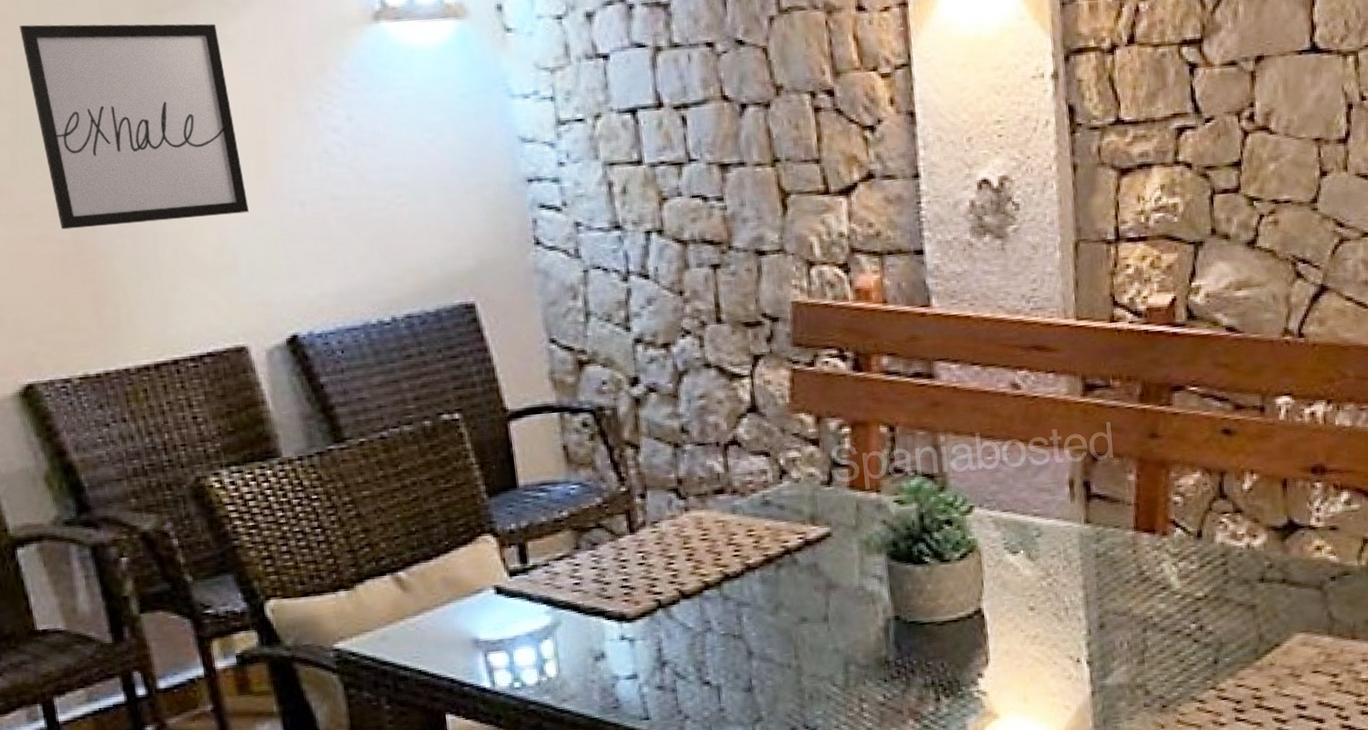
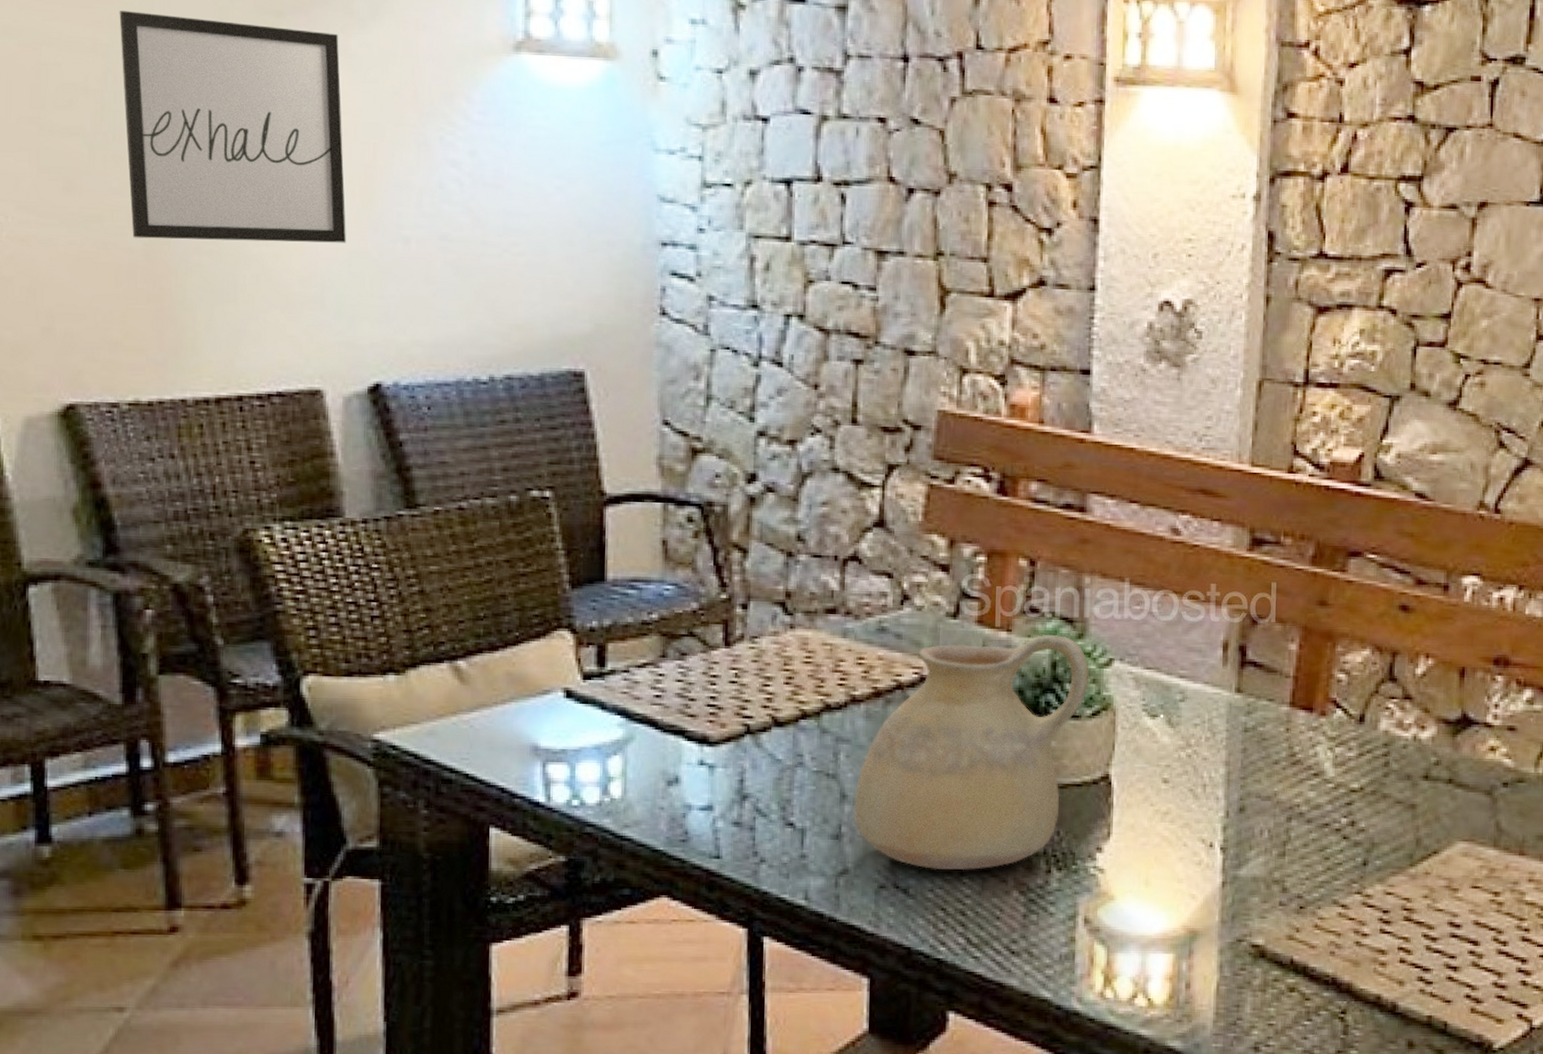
ceramic pitcher: none [760,490,954,709] -> present [854,635,1089,871]

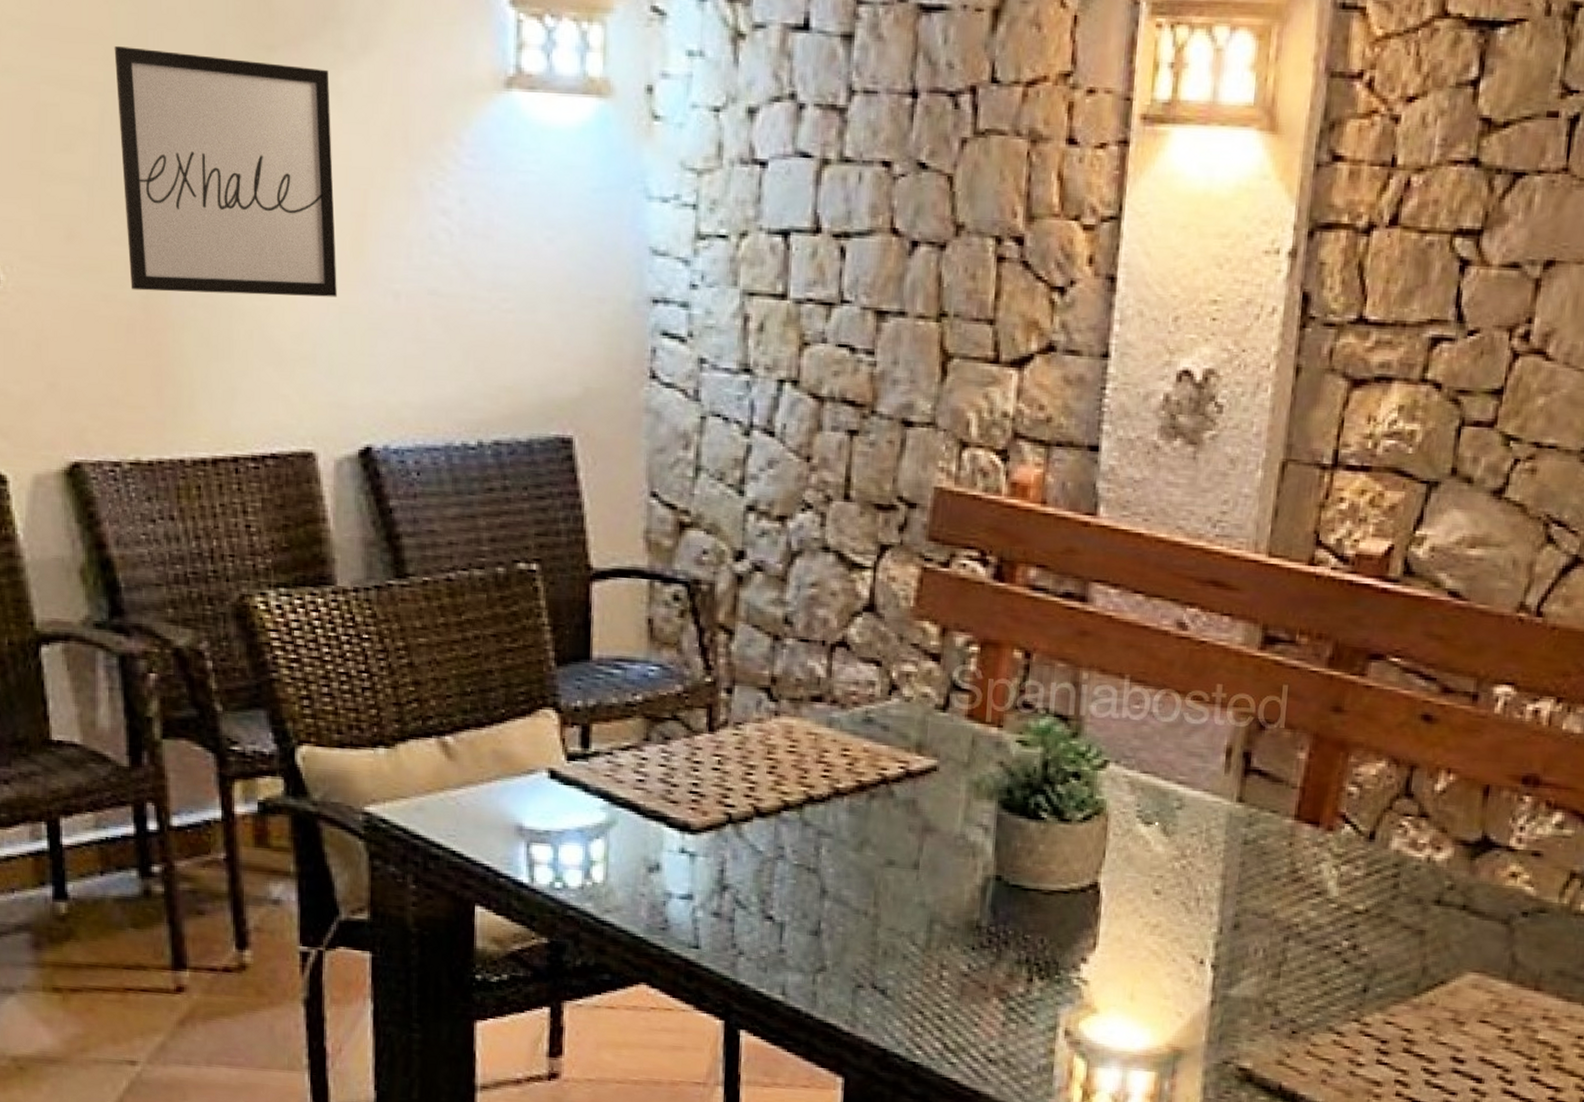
ceramic pitcher: present [854,635,1089,871] -> none [833,732,1082,975]

